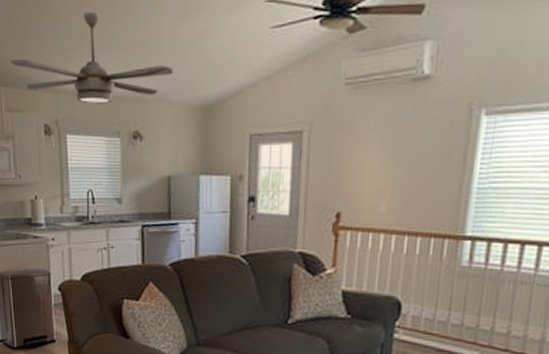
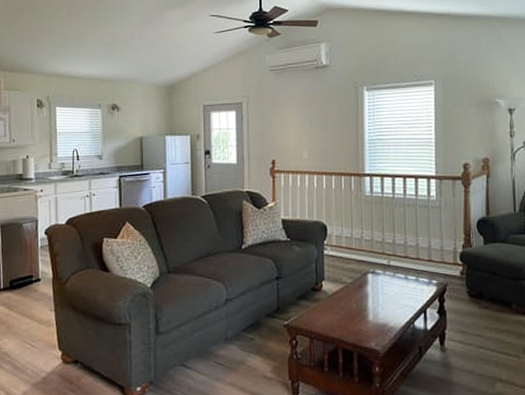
ceiling fan: present [11,11,174,104] -> none [10,19,143,84]

